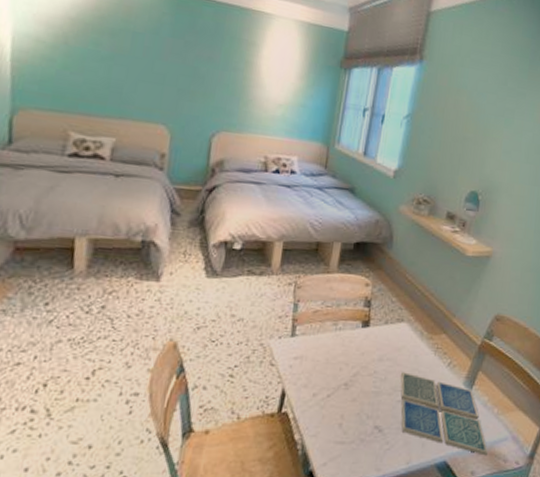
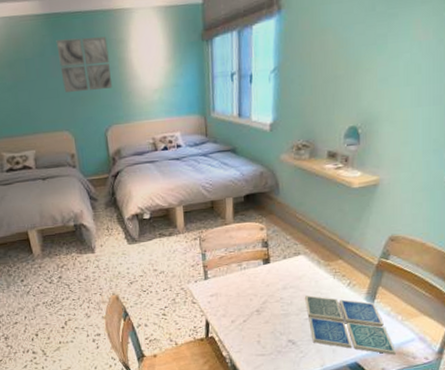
wall art: none [172,22,238,90] -> present [56,36,113,92]

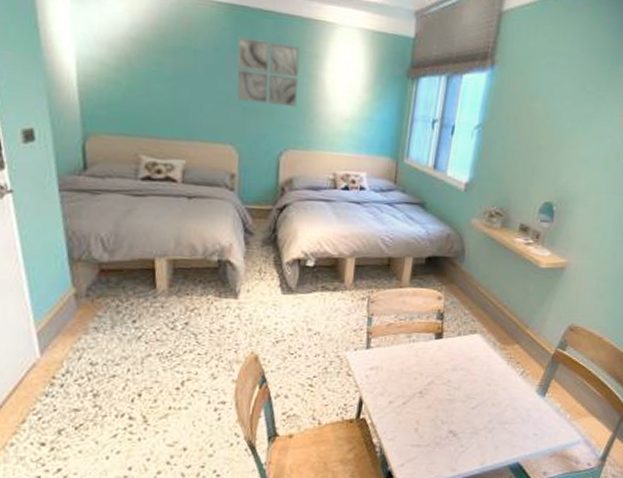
drink coaster: present [305,295,396,355] -> none [474,381,560,458]

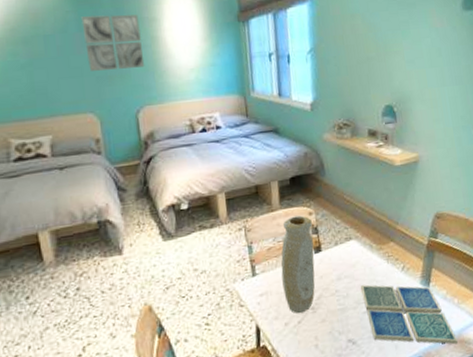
vase: none [394,297,439,396] -> present [281,215,315,314]
drink coaster: none [474,381,560,458] -> present [361,284,458,345]

